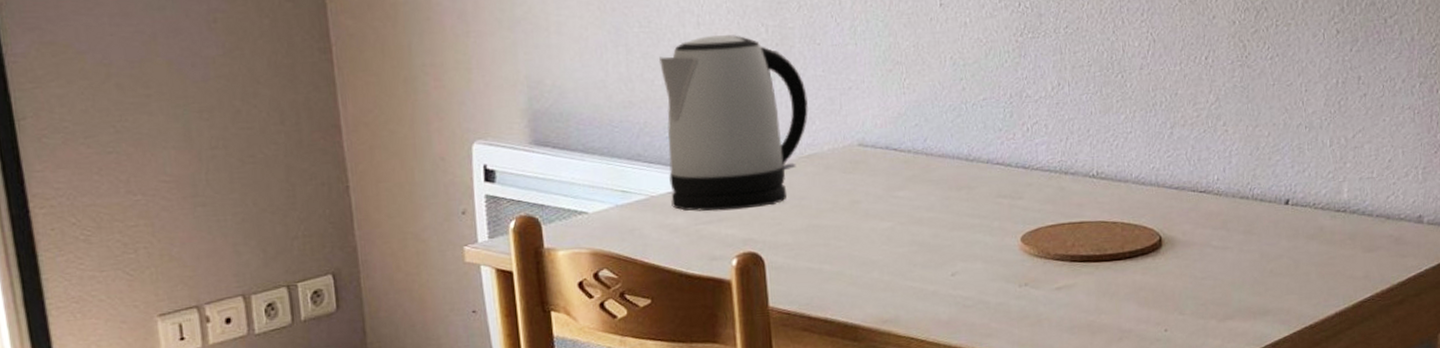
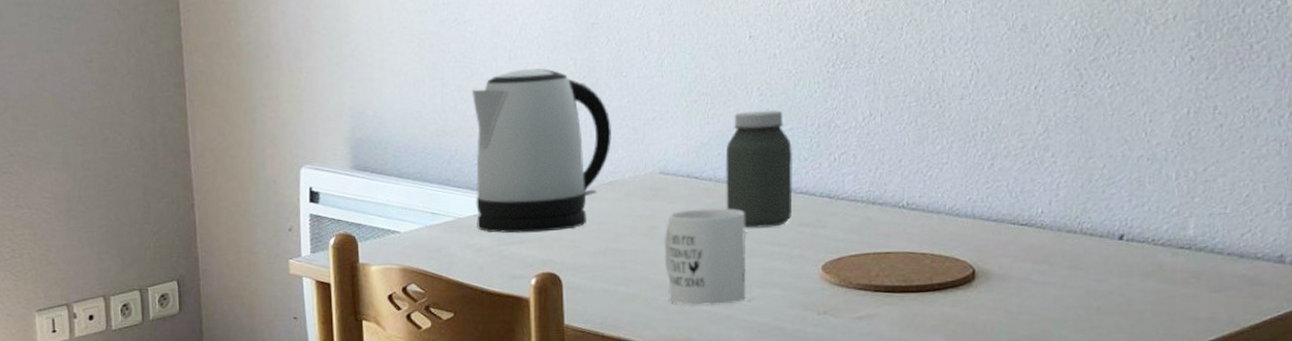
mug: none [866,180,950,282] -> present [664,208,747,307]
jar: none [922,79,990,201] -> present [725,110,793,228]

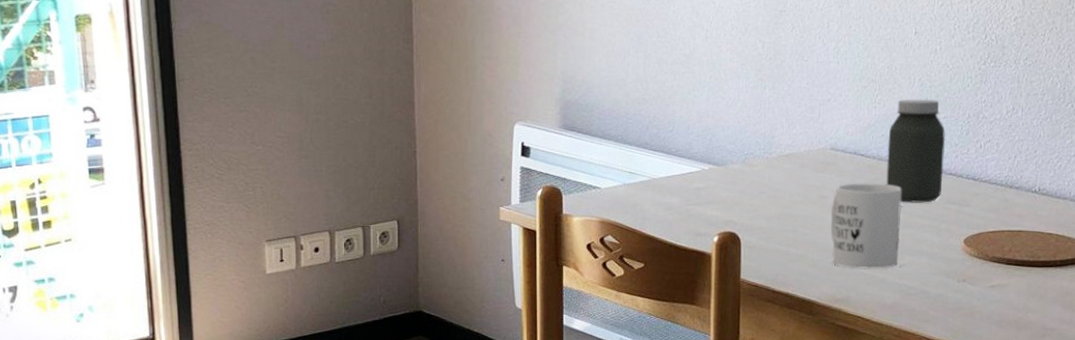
kettle: present [472,68,612,234] -> none [669,48,791,196]

